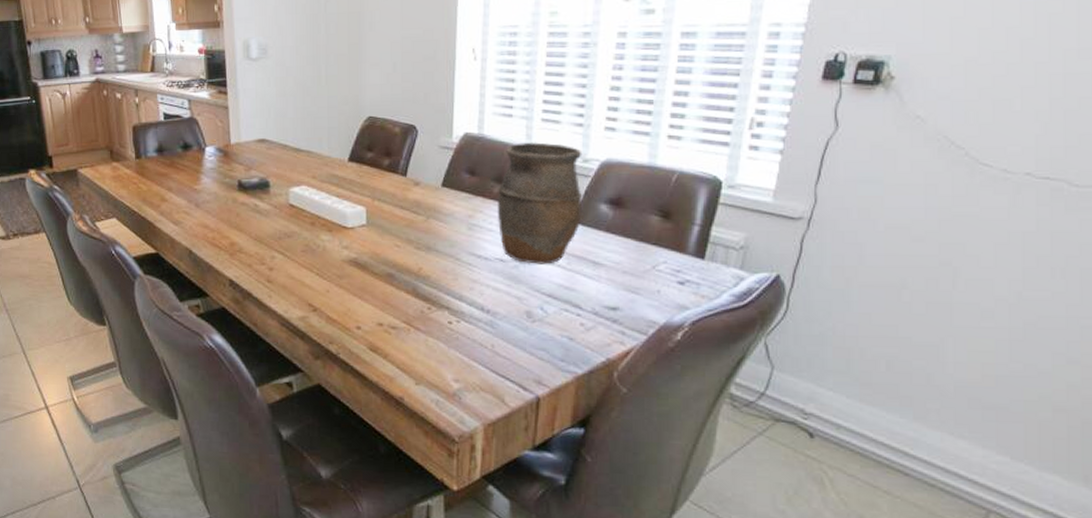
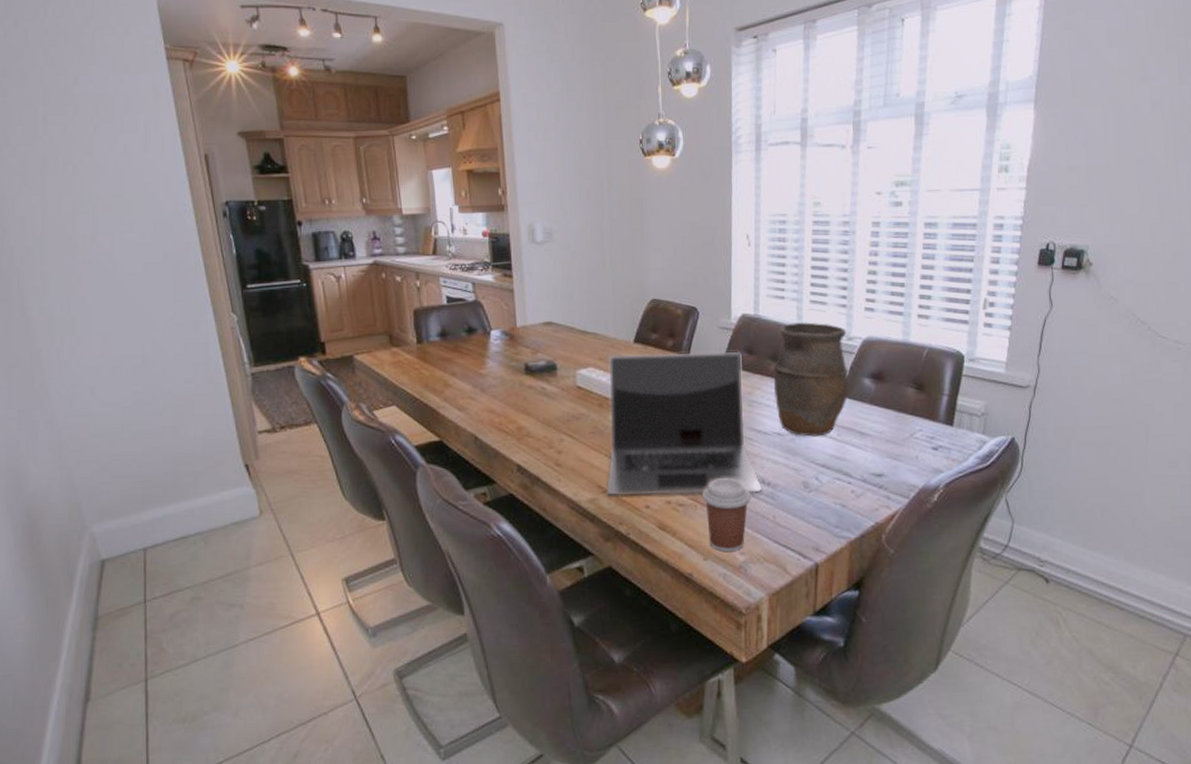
laptop: none [316,172,481,320] -> present [606,351,762,496]
coffee cup: none [416,302,468,379] -> present [702,477,751,553]

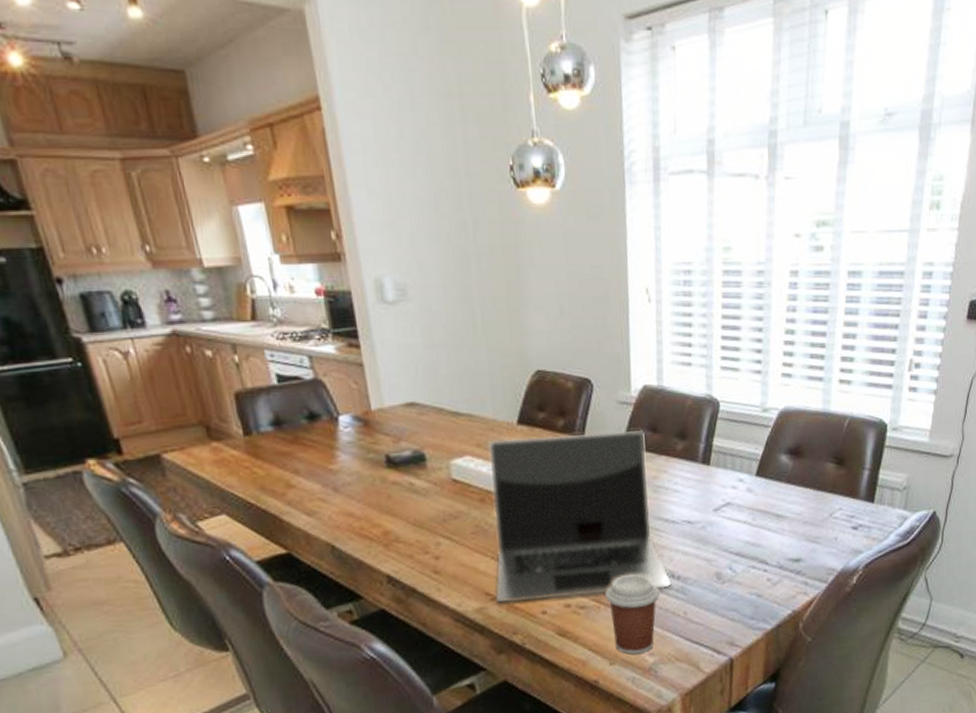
vase: present [773,322,849,437] -> none [681,392,764,523]

